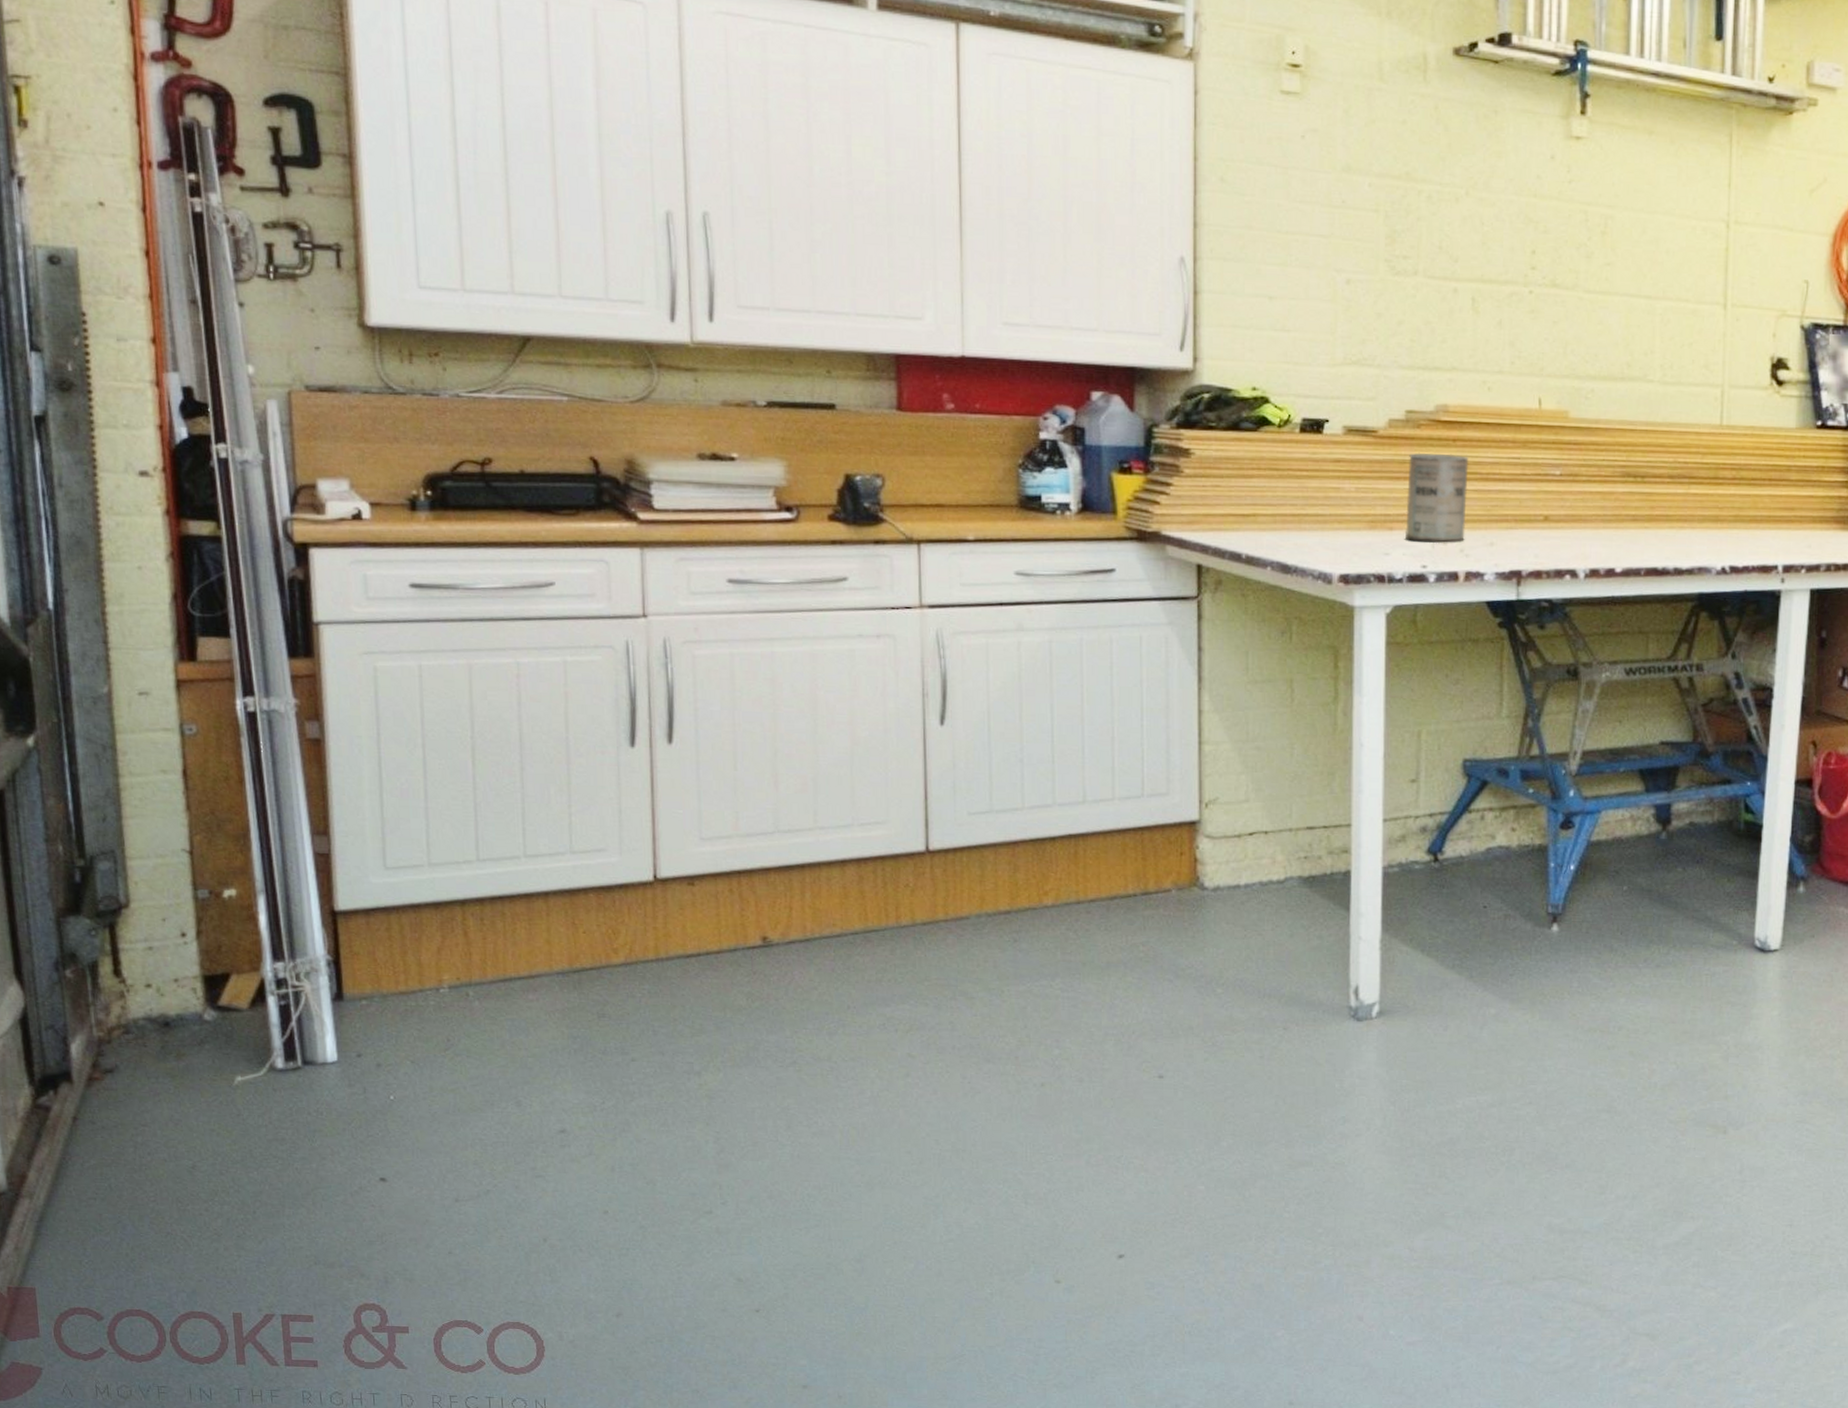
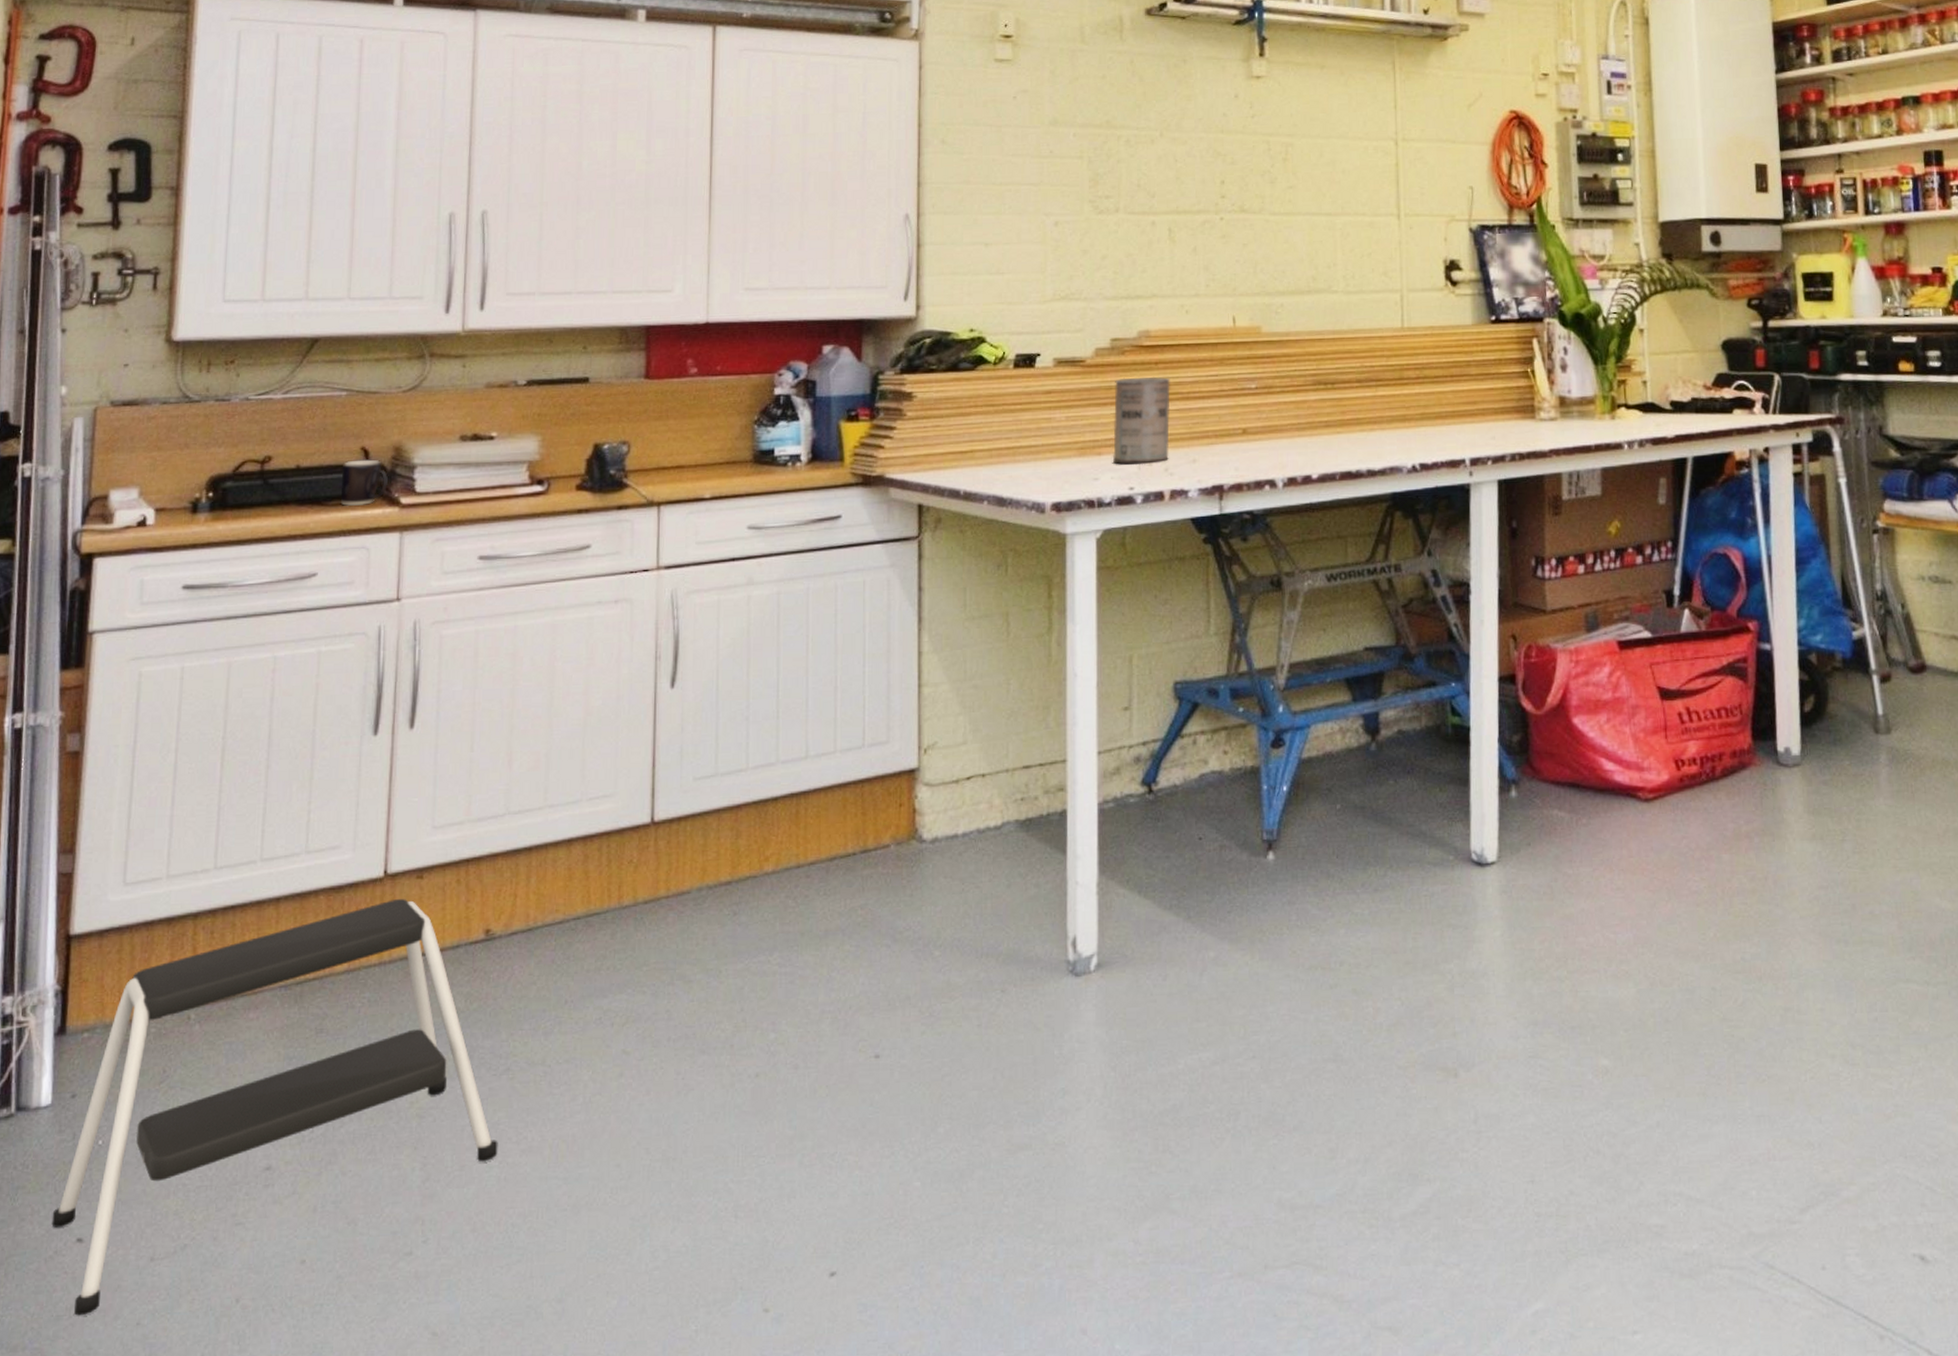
step stool: none [352,902,790,1243] -> present [51,898,498,1316]
mug: none [570,469,624,518] -> present [341,459,389,507]

